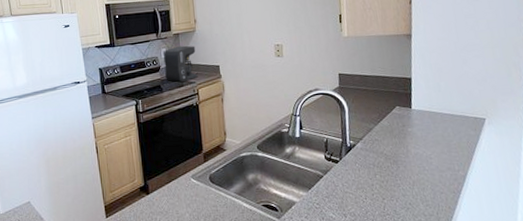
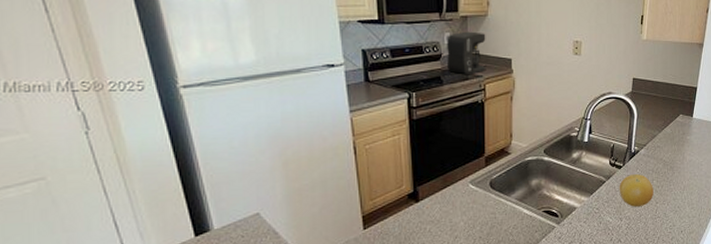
fruit: none [338,168,379,203] -> present [619,174,654,207]

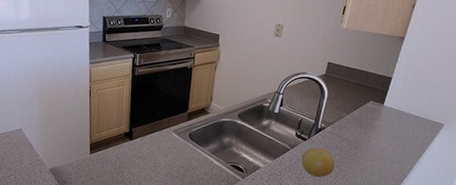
coffee maker: present [447,31,486,75] -> none [166,8,200,45]

